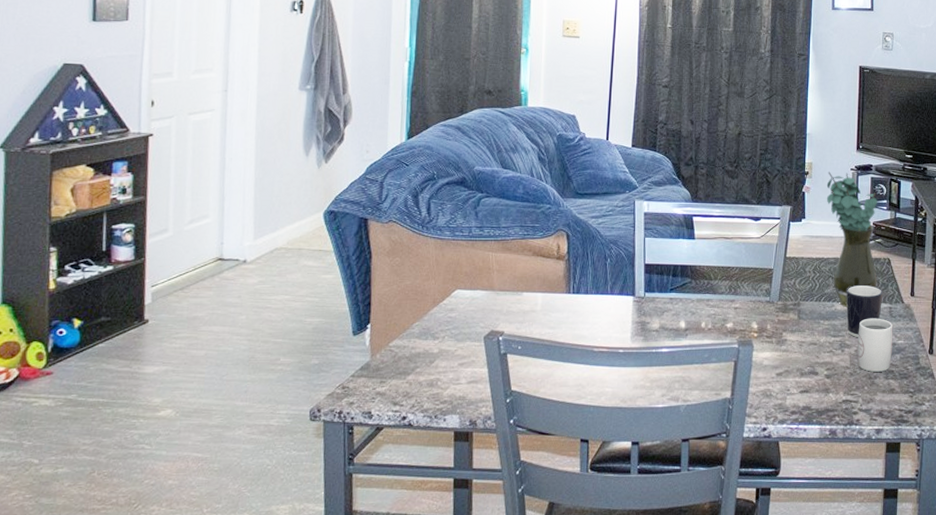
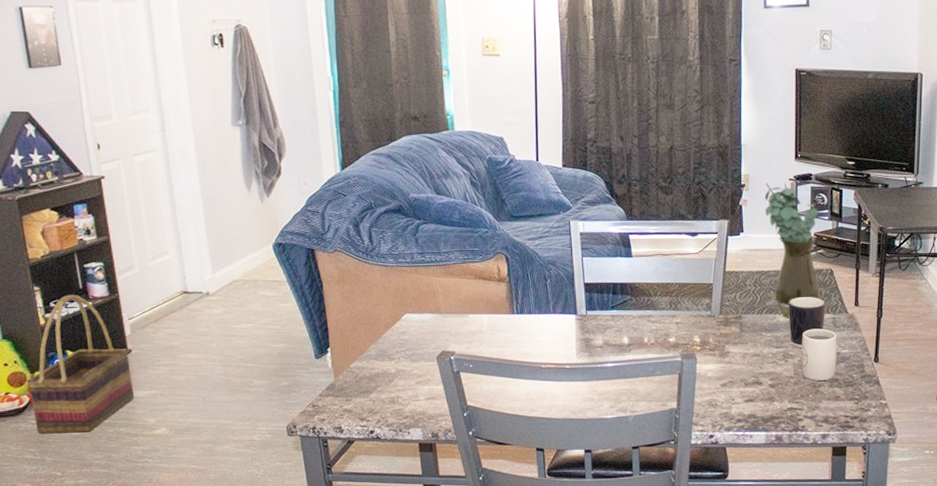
basket: none [19,257,146,414] -> present [27,294,134,434]

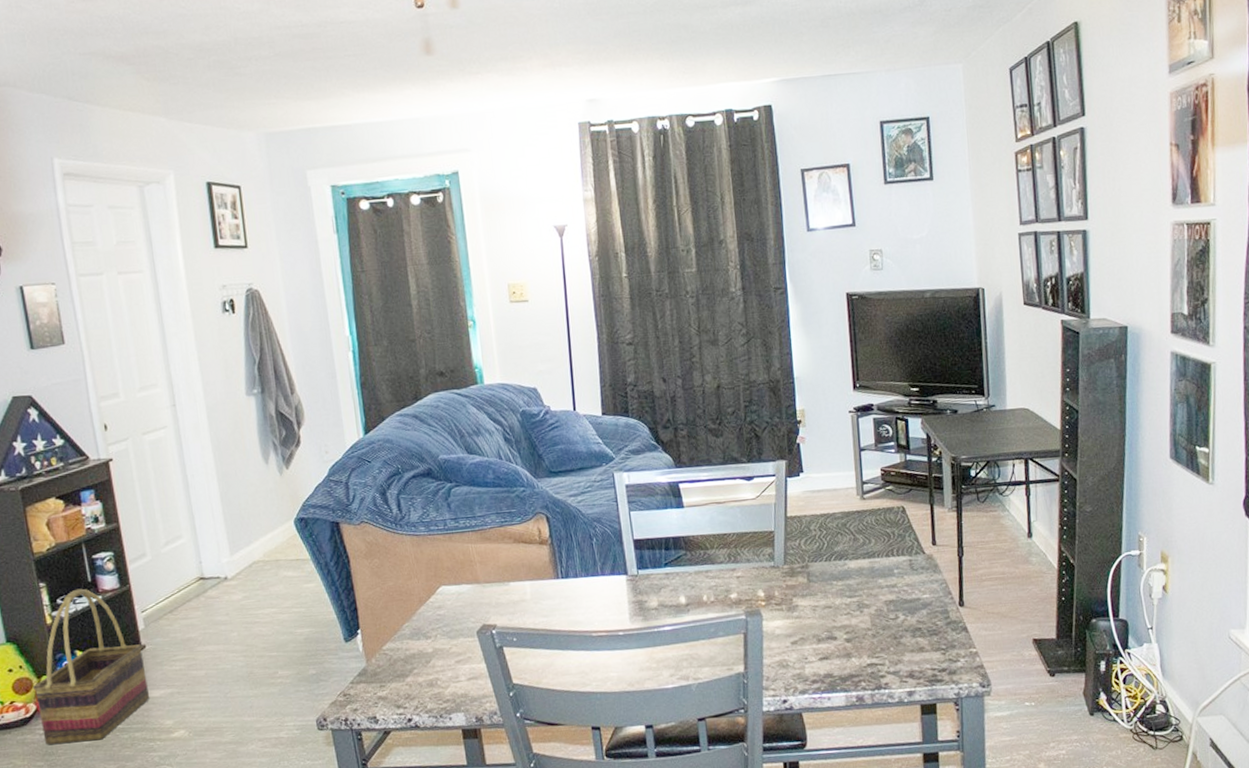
vase: present [764,183,820,320] -> none [823,416,893,565]
mug: present [788,296,826,348] -> none [858,537,901,596]
mug: present [801,328,837,381] -> none [876,572,918,632]

